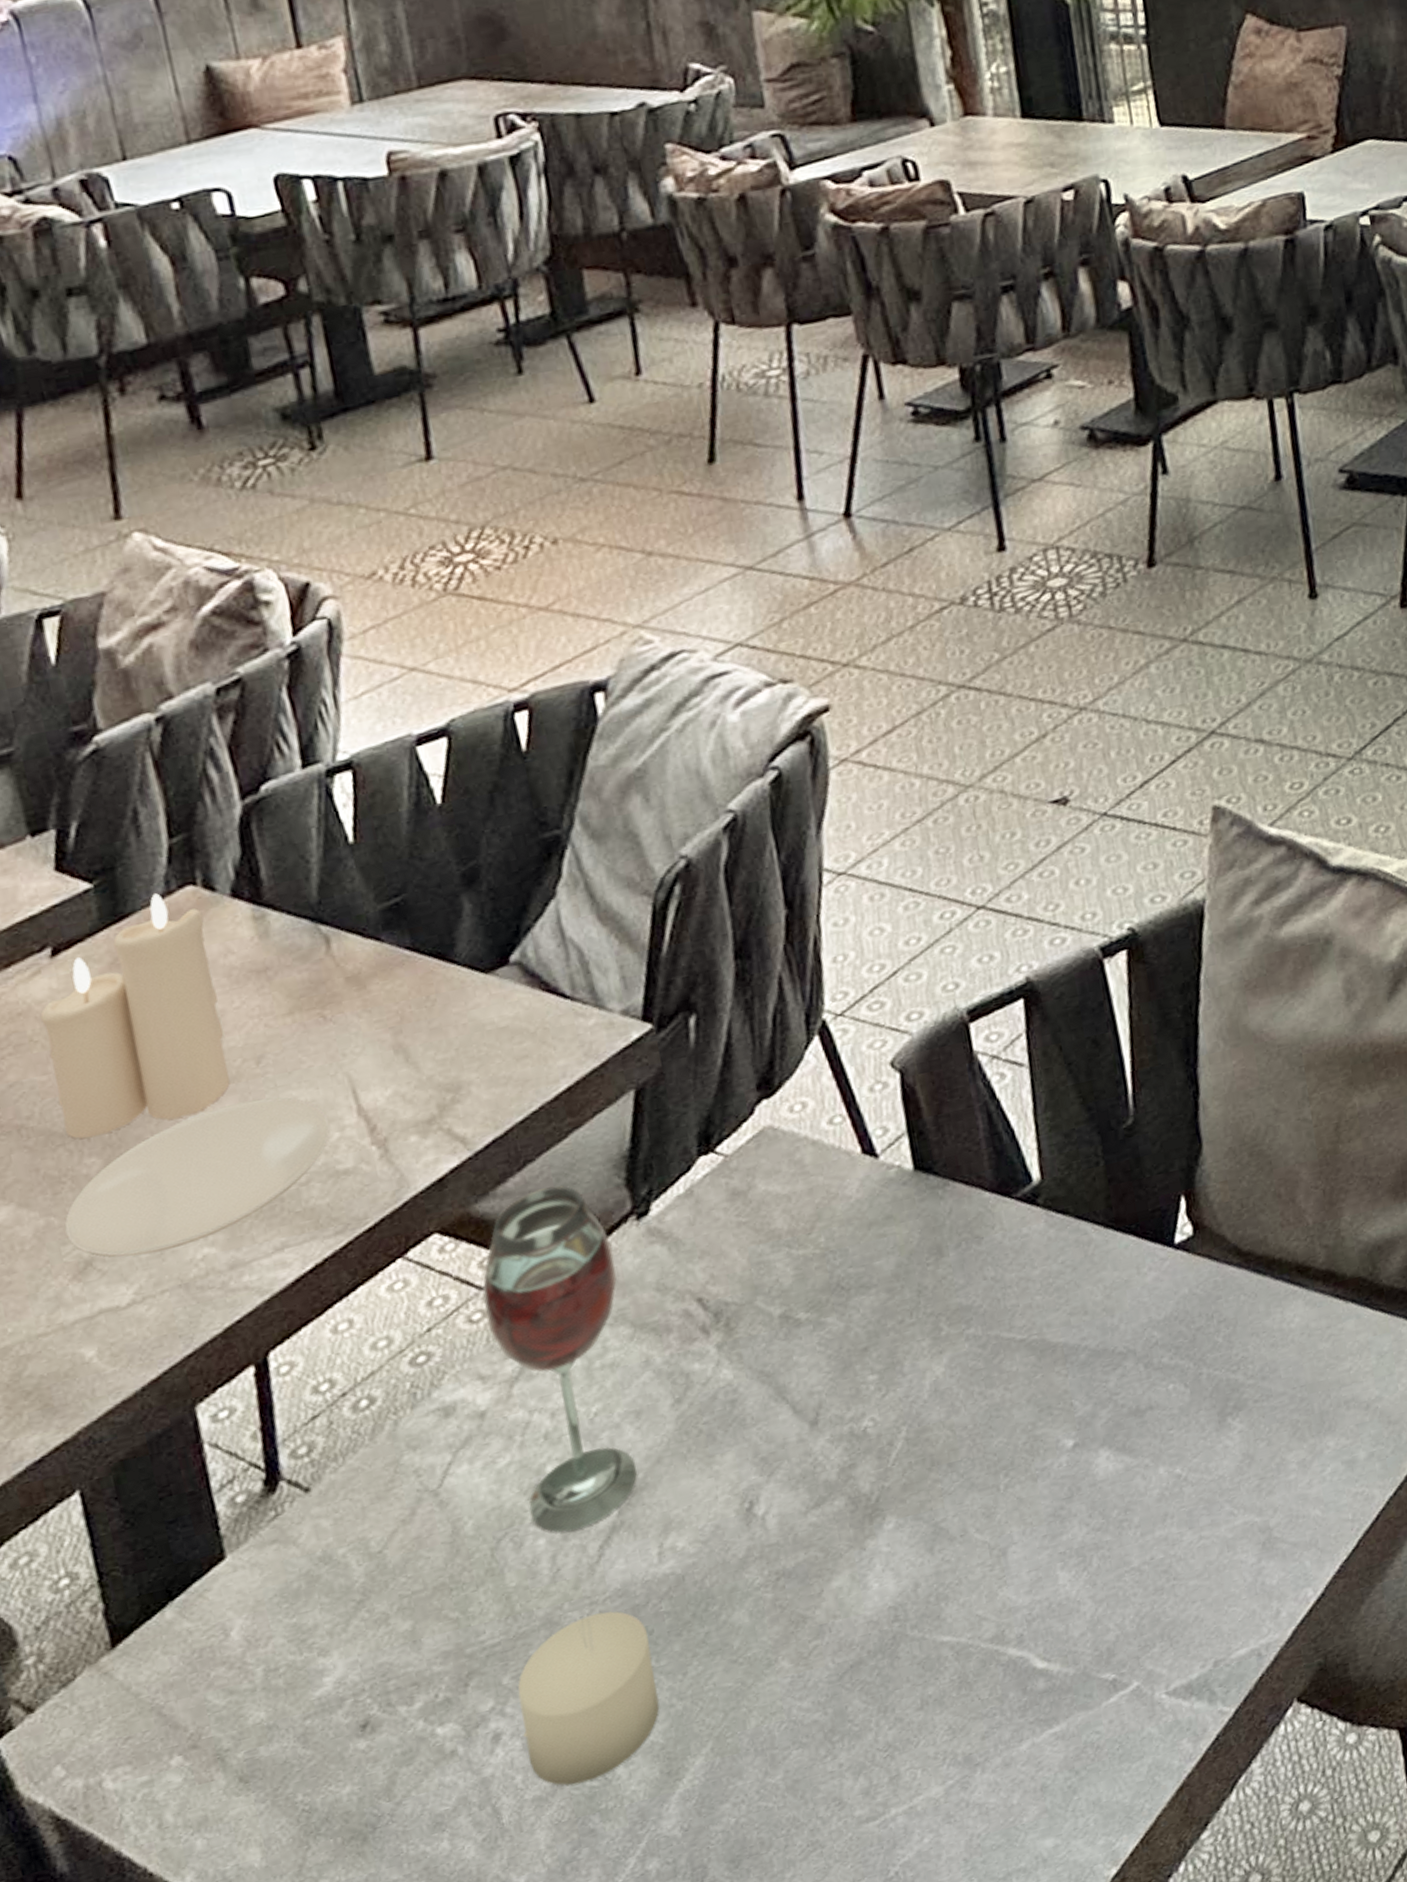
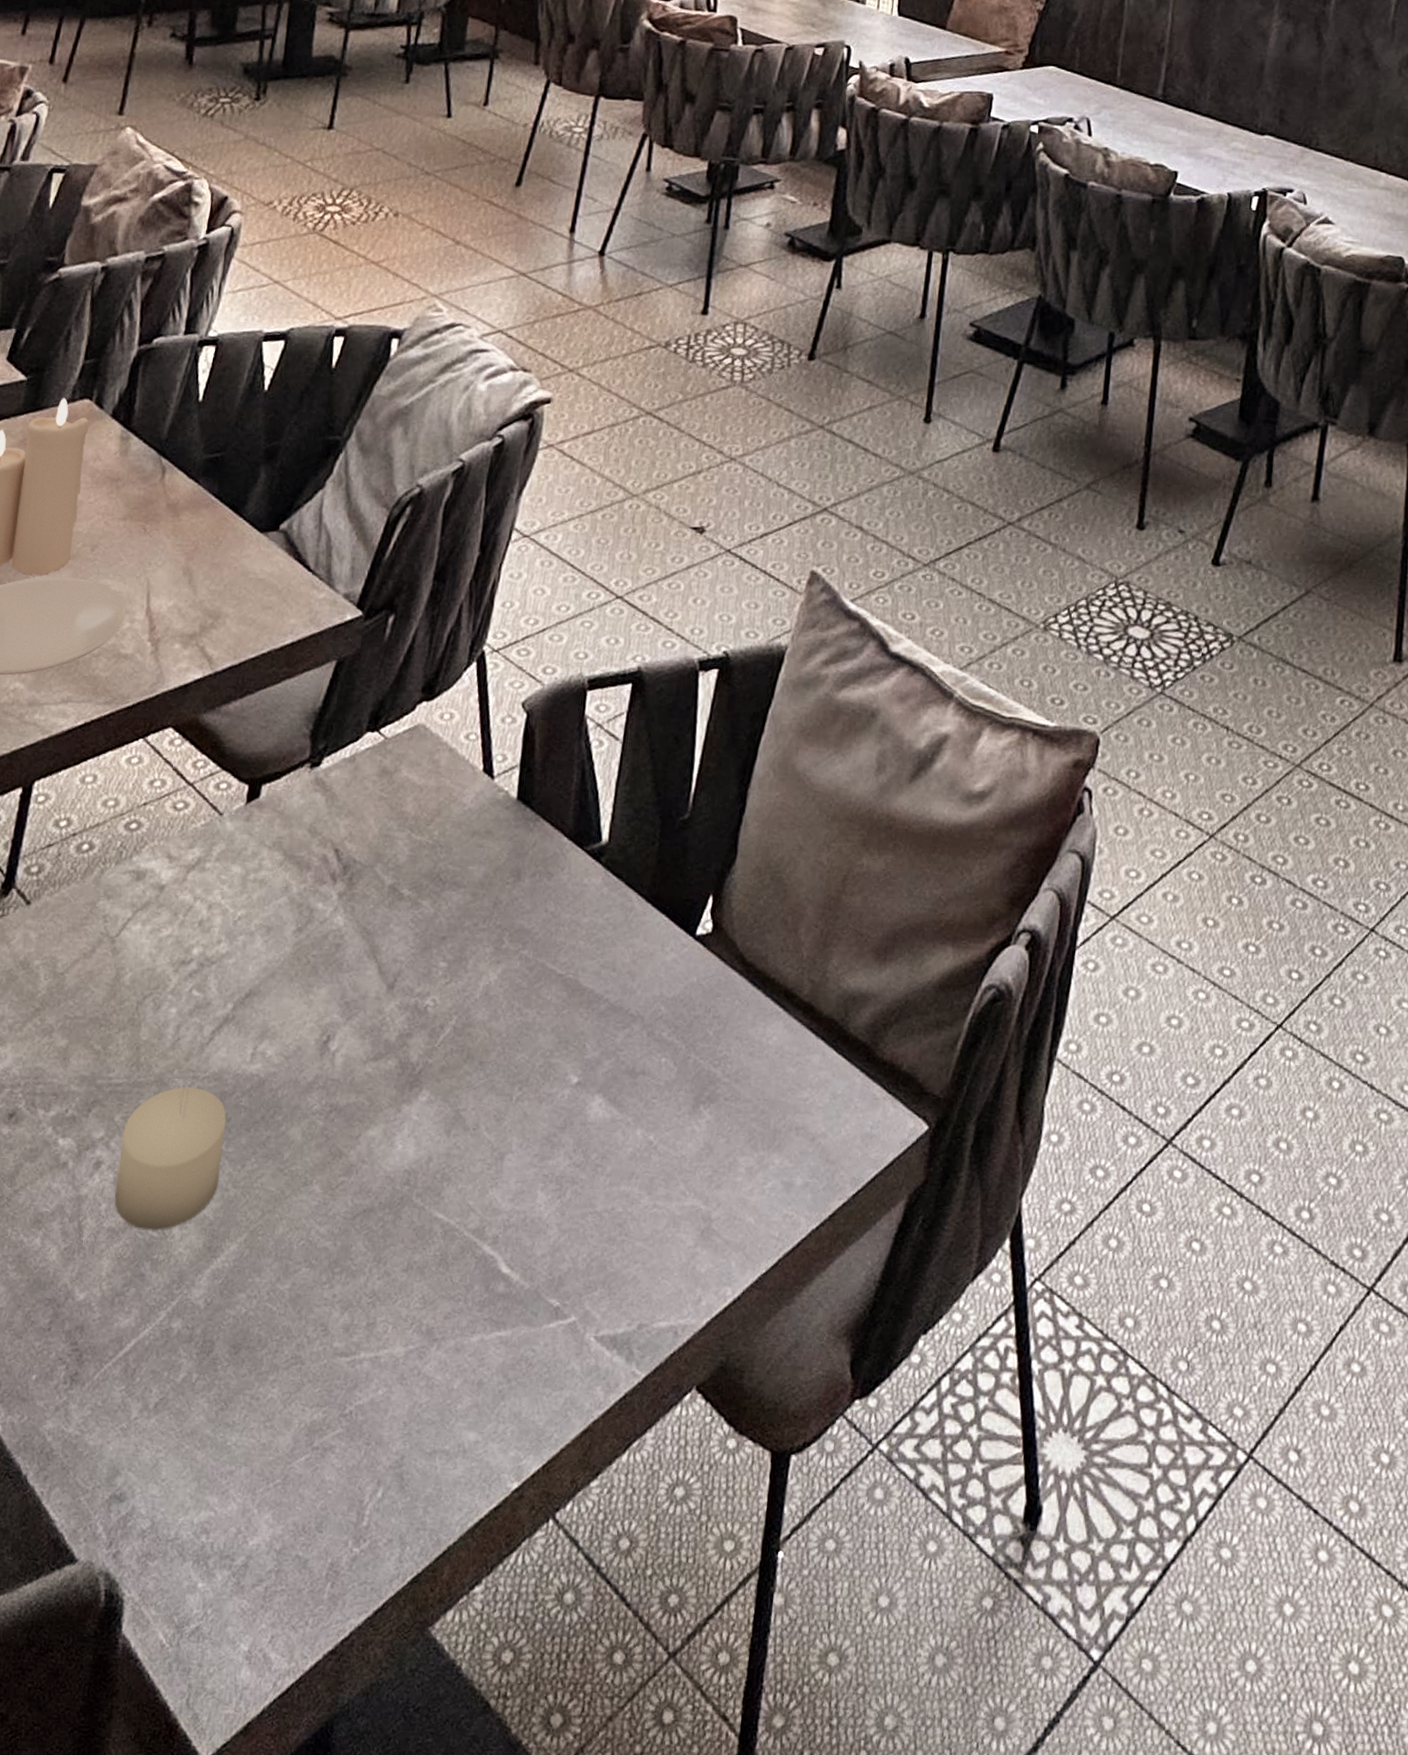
wineglass: present [482,1186,637,1532] -> none [172,717,288,1010]

